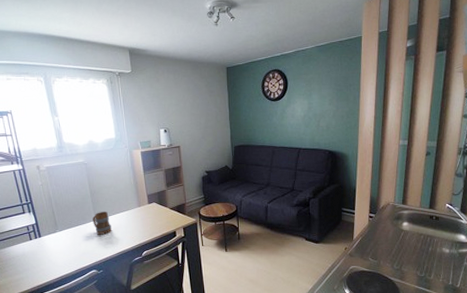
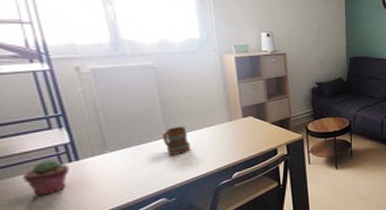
potted succulent: none [10,236,36,263] -> present [23,159,70,196]

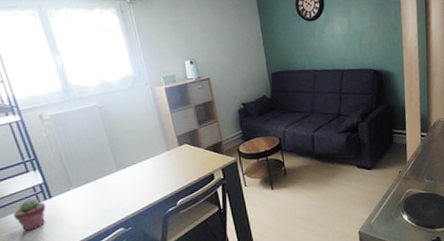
mug: present [163,127,190,155] -> none [114,160,138,187]

